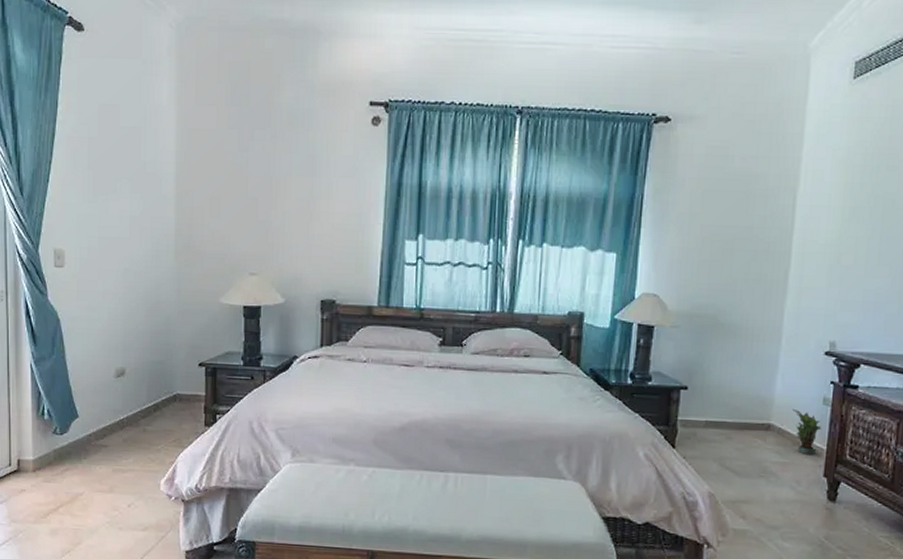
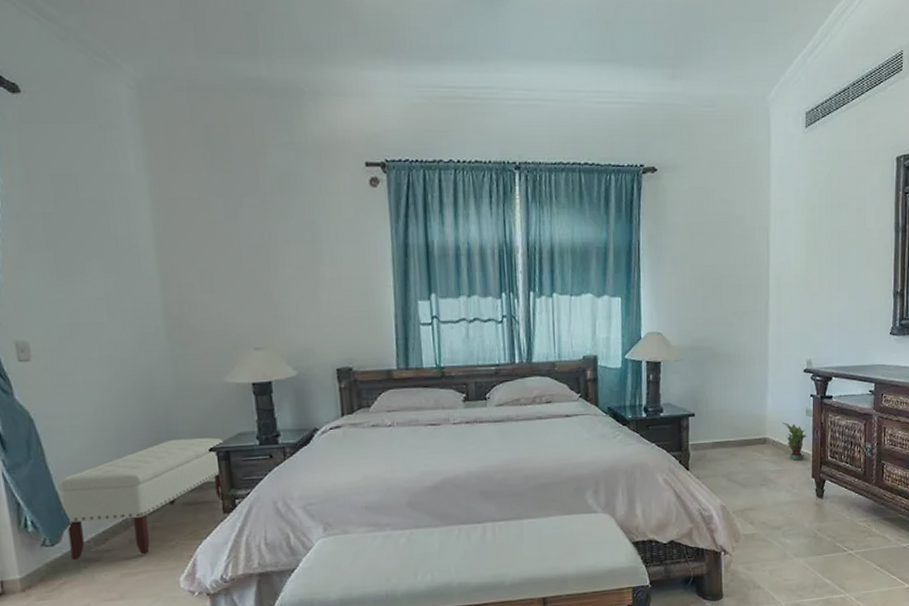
bench: none [73,351,212,455] -> present [58,437,223,561]

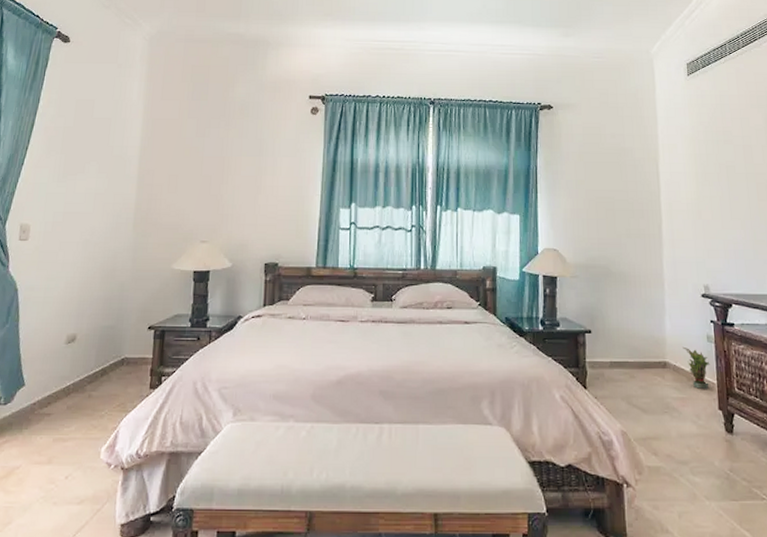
bench: present [58,437,223,561] -> none [17,315,162,422]

